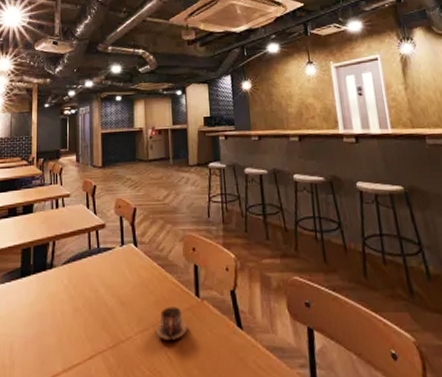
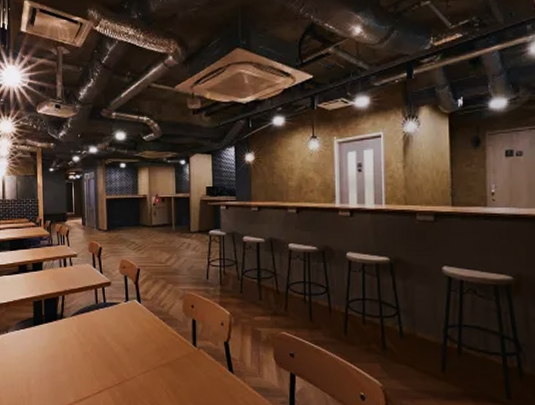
cup: present [156,306,188,341] -> none [157,353,185,381]

